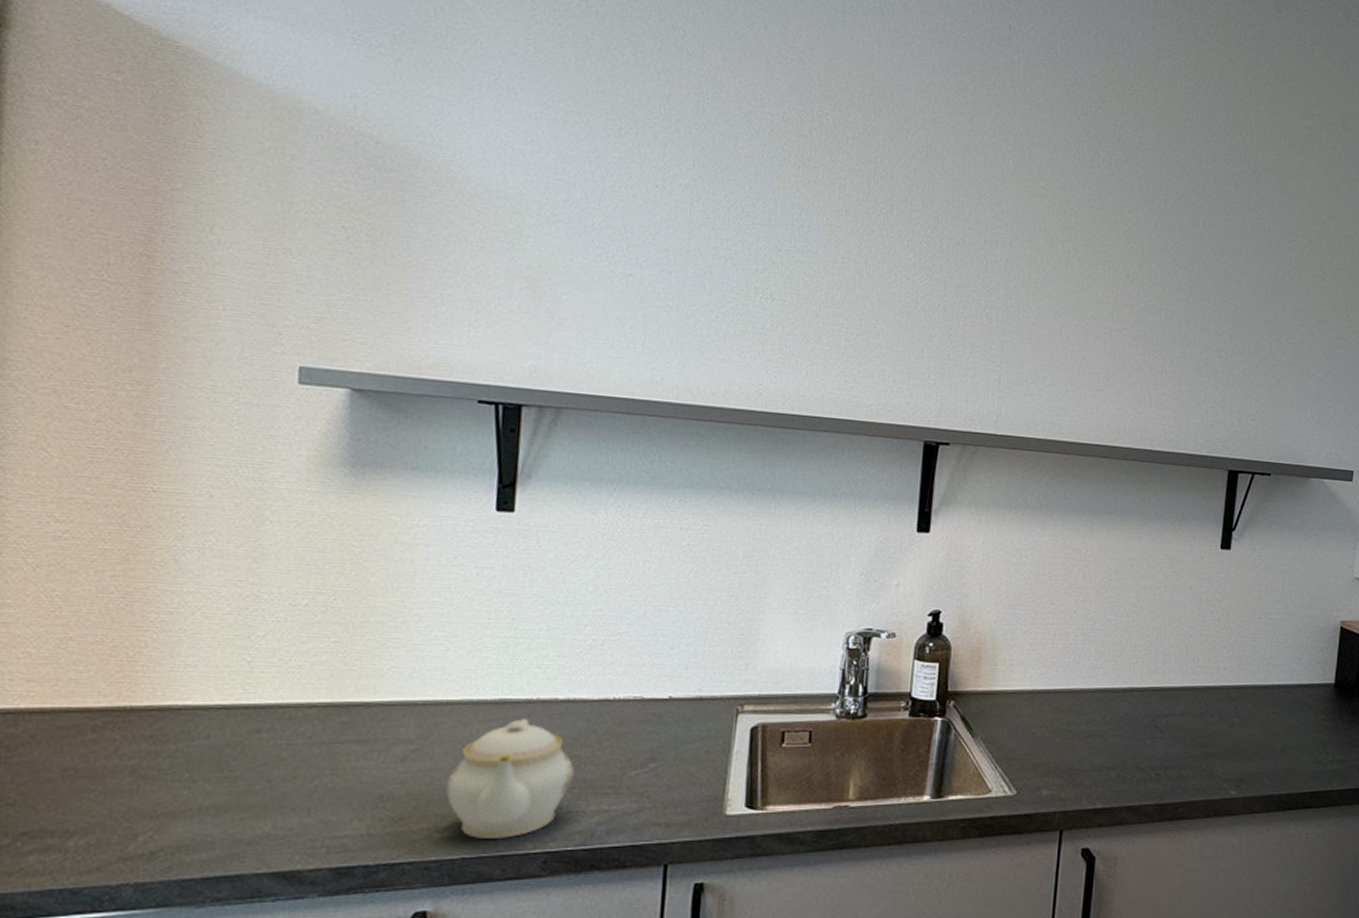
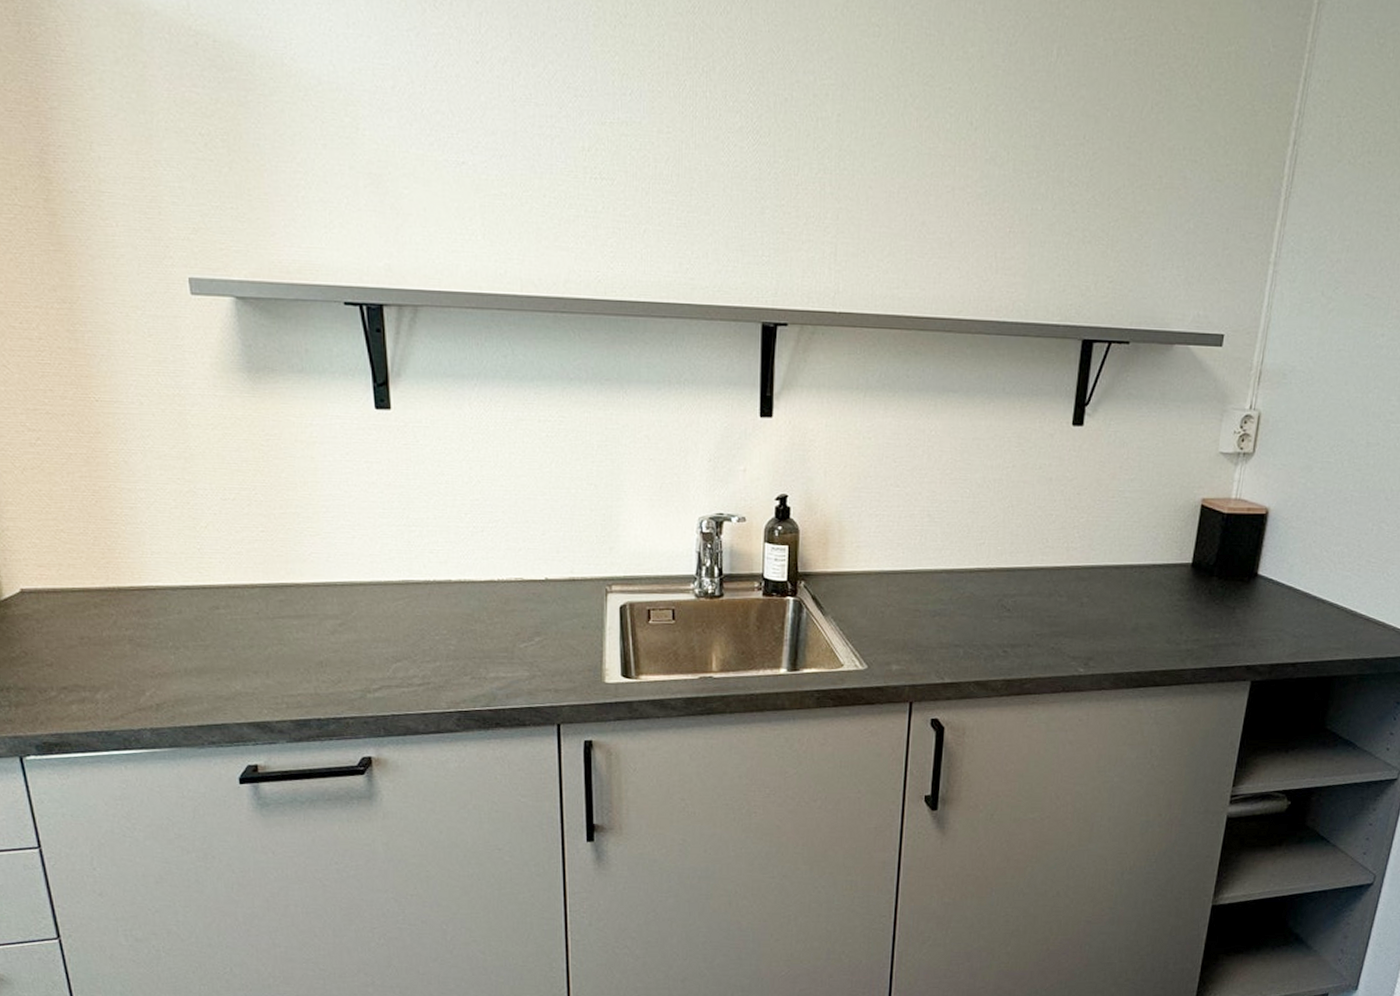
teapot: present [444,719,574,839] -> none [370,598,473,699]

